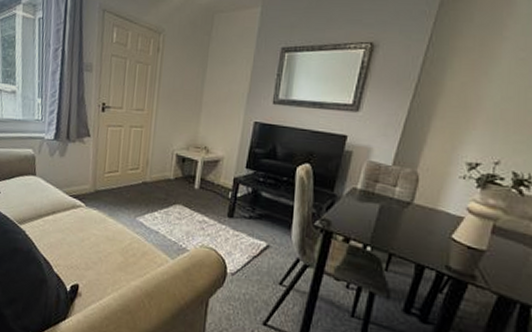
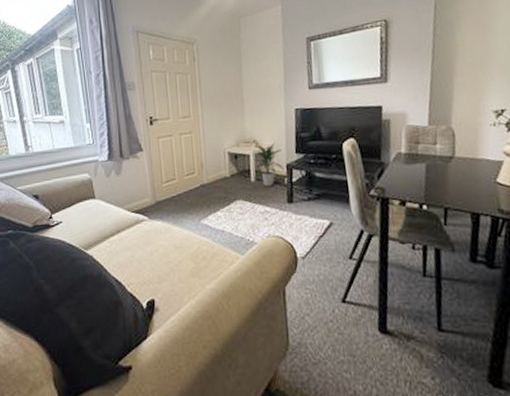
indoor plant: none [198,152,232,197] -> present [253,143,284,187]

